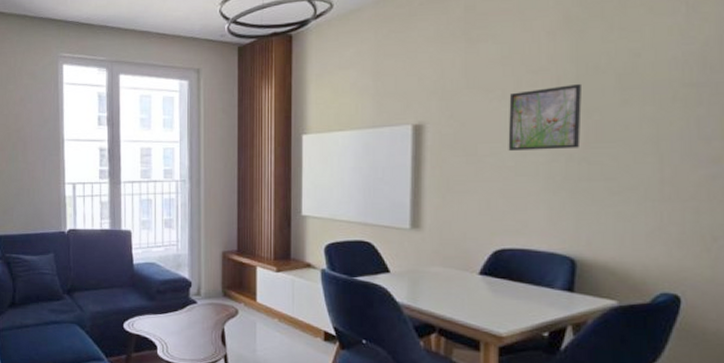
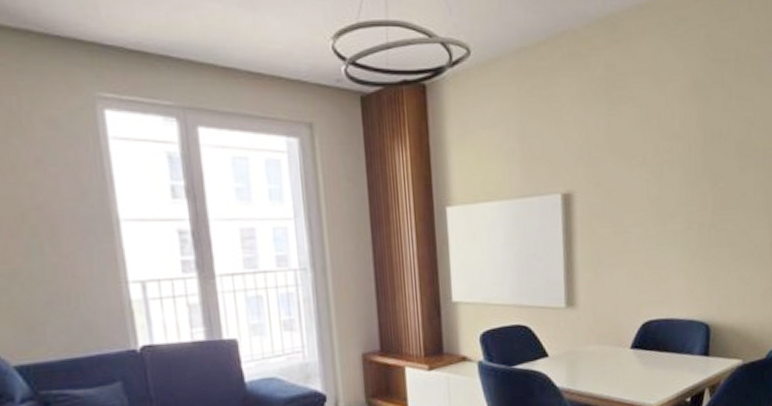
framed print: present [508,83,582,152] -> none [649,150,710,221]

